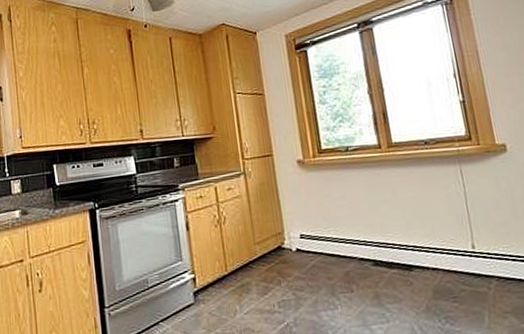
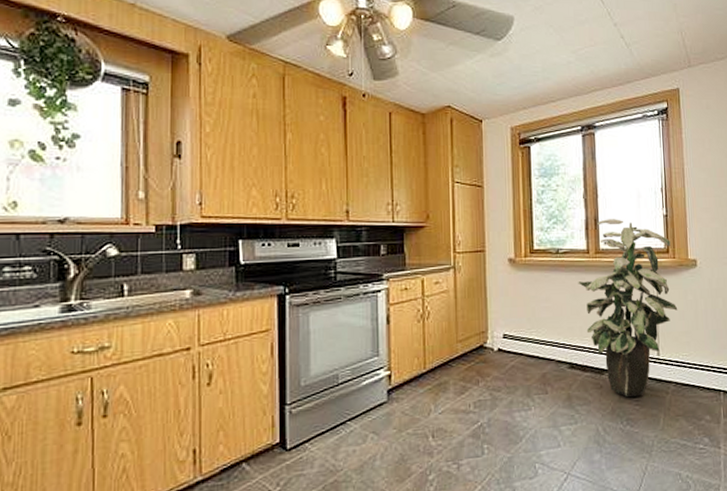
indoor plant: none [372,110,491,294] -> present [578,219,678,397]

